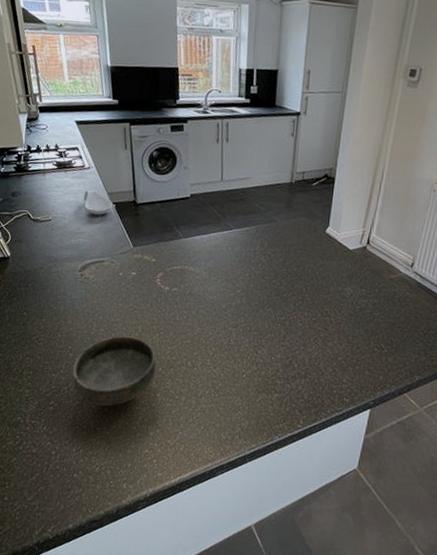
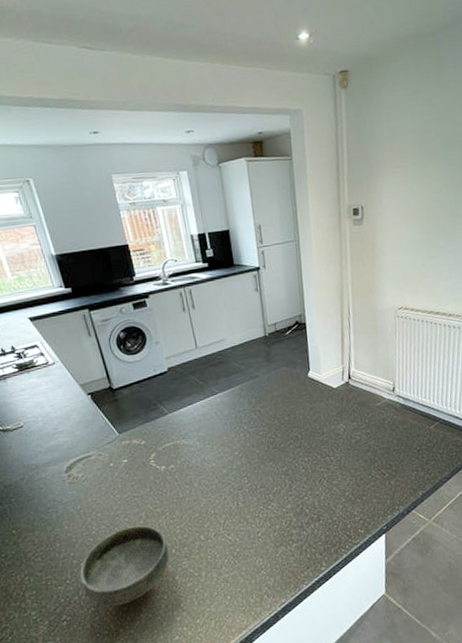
spoon rest: present [83,189,113,215] -> none [53,384,88,411]

